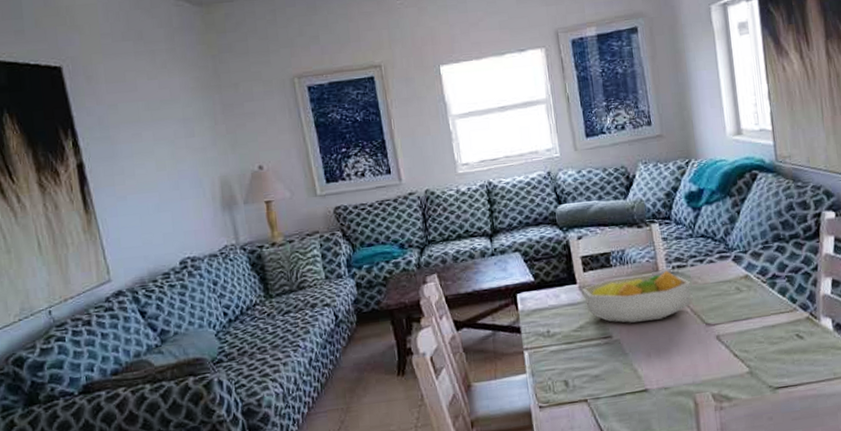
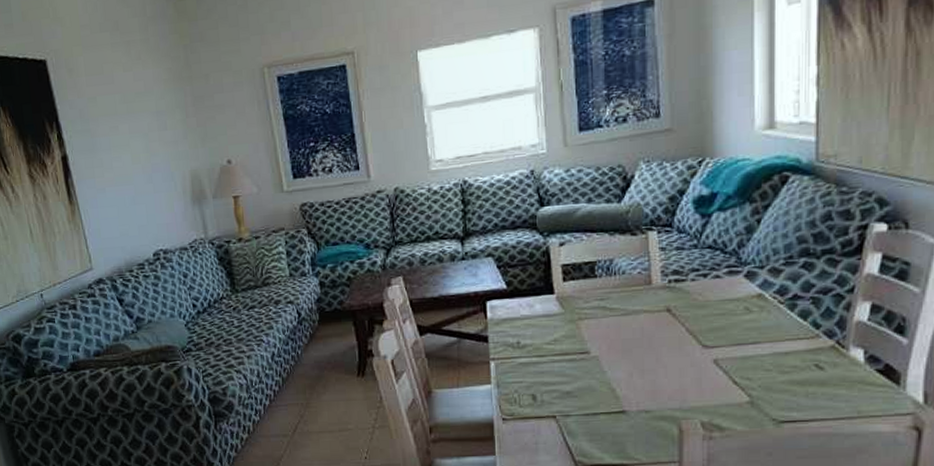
fruit bowl: present [582,270,691,323] -> none [560,284,690,339]

